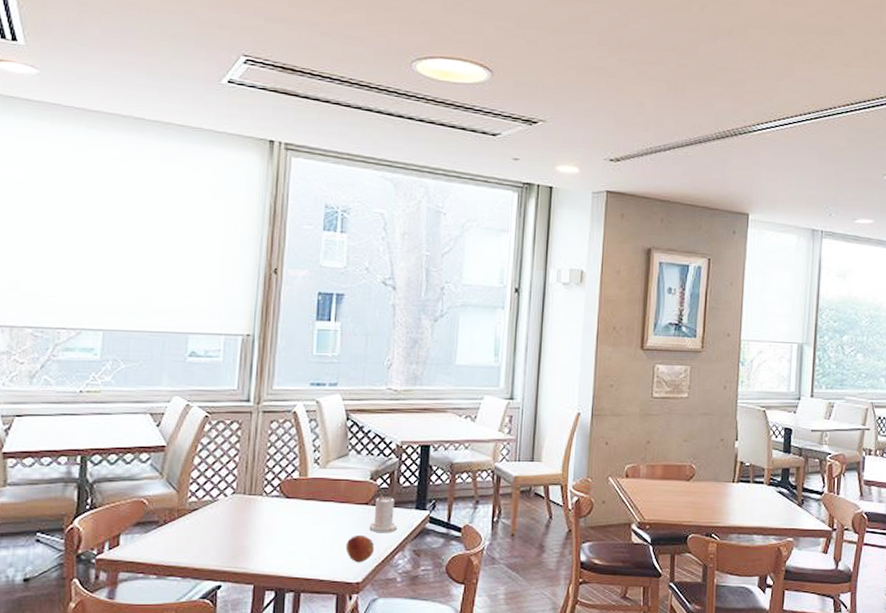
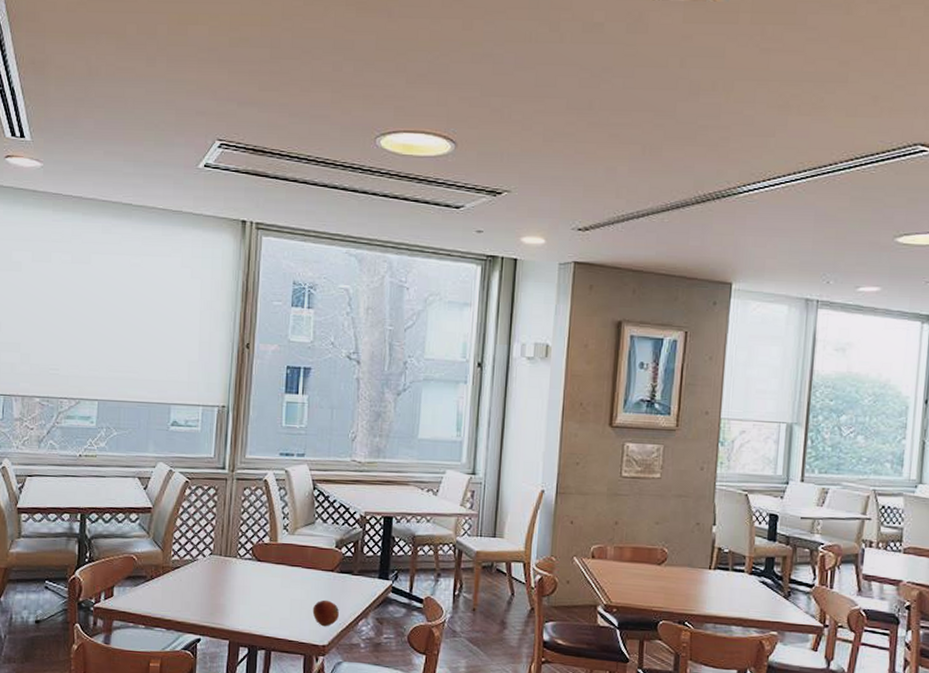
candle: present [369,494,397,533] -> none [334,562,361,600]

